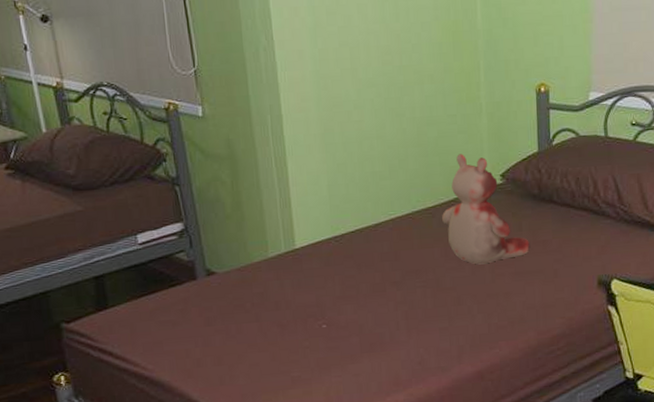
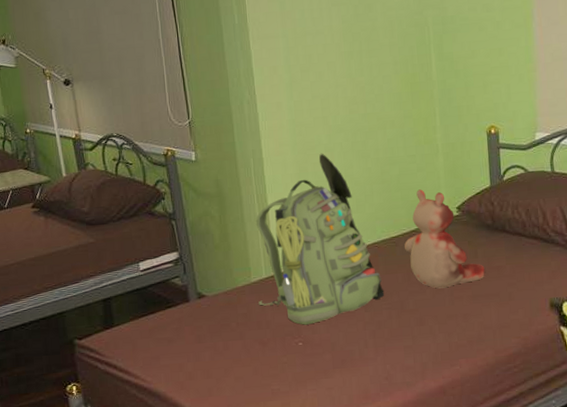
backpack: none [273,110,419,306] -> present [255,153,385,325]

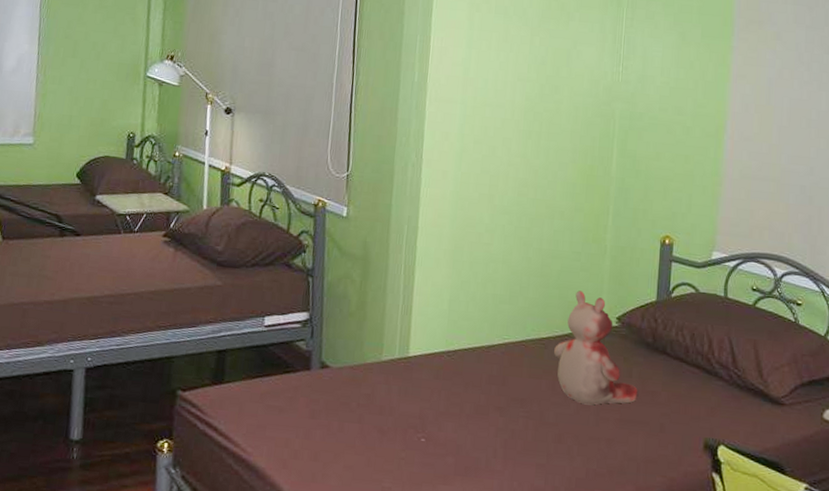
backpack: present [255,153,385,325] -> none [385,232,525,420]

